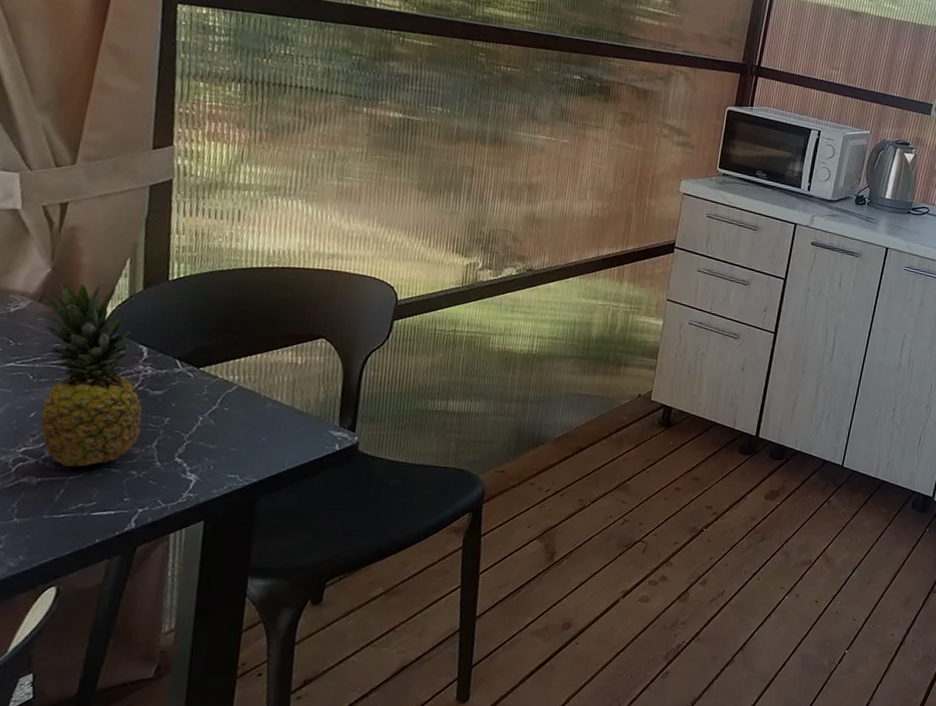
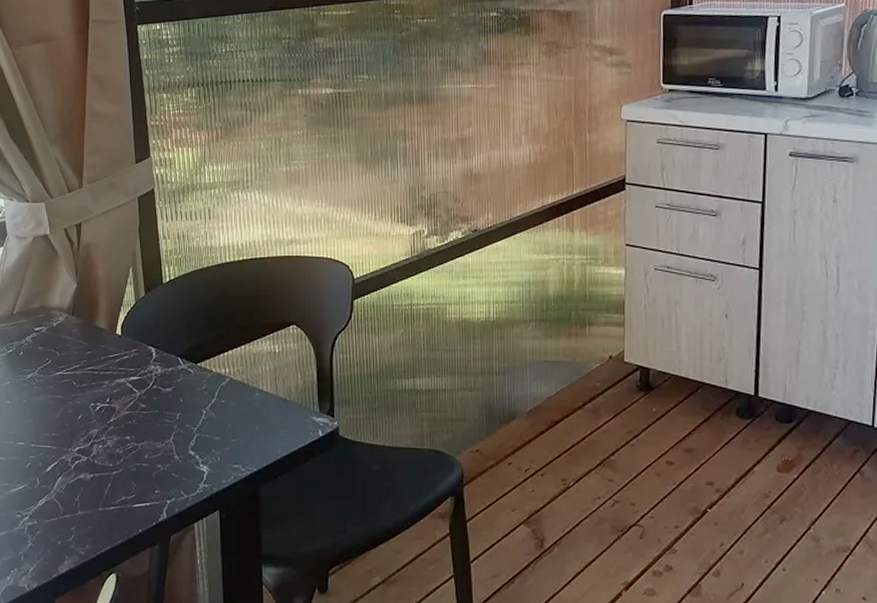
fruit: present [40,281,142,468] -> none [75,294,160,464]

